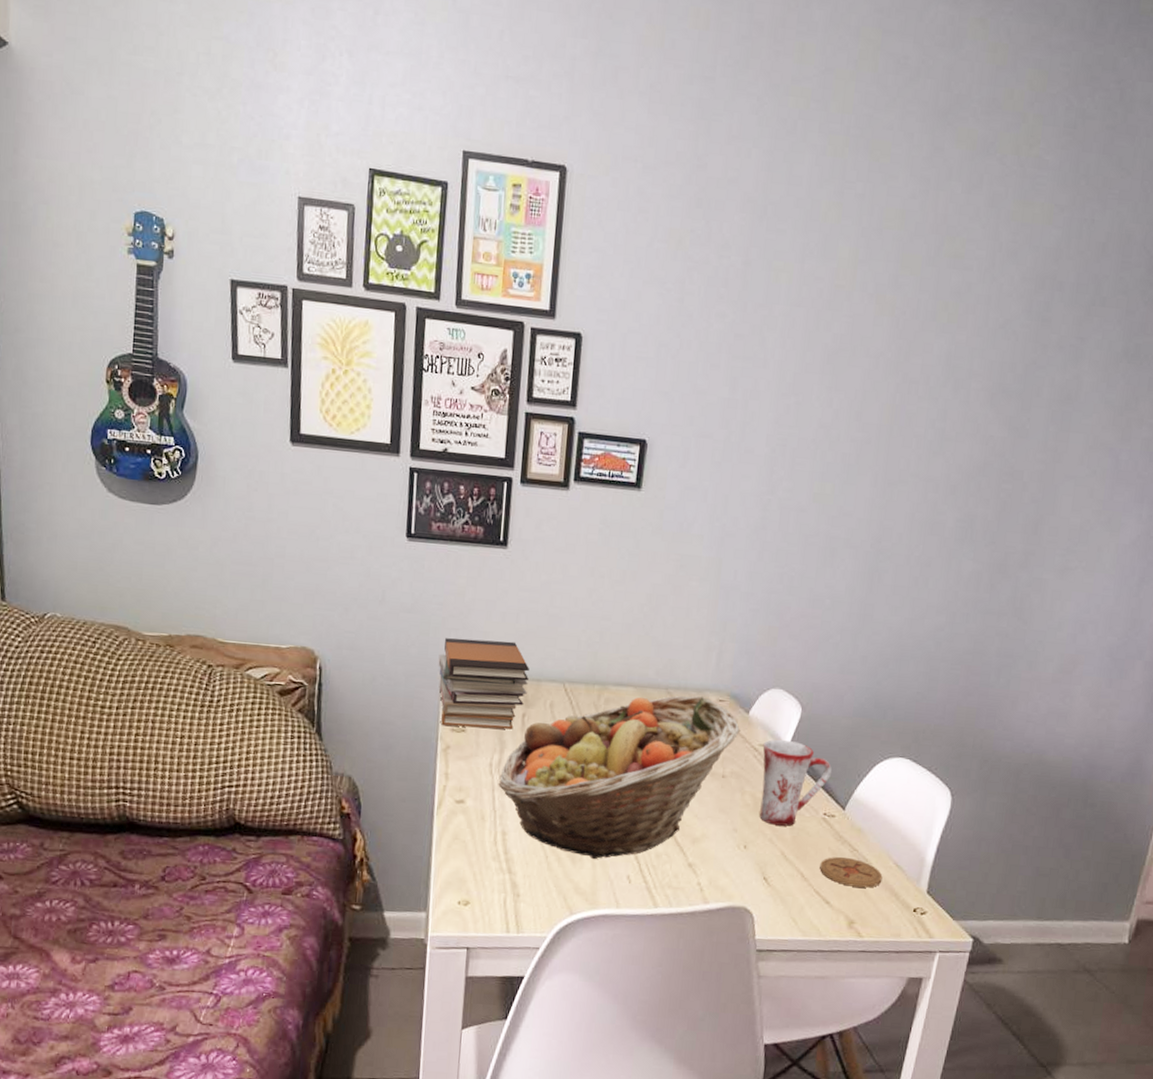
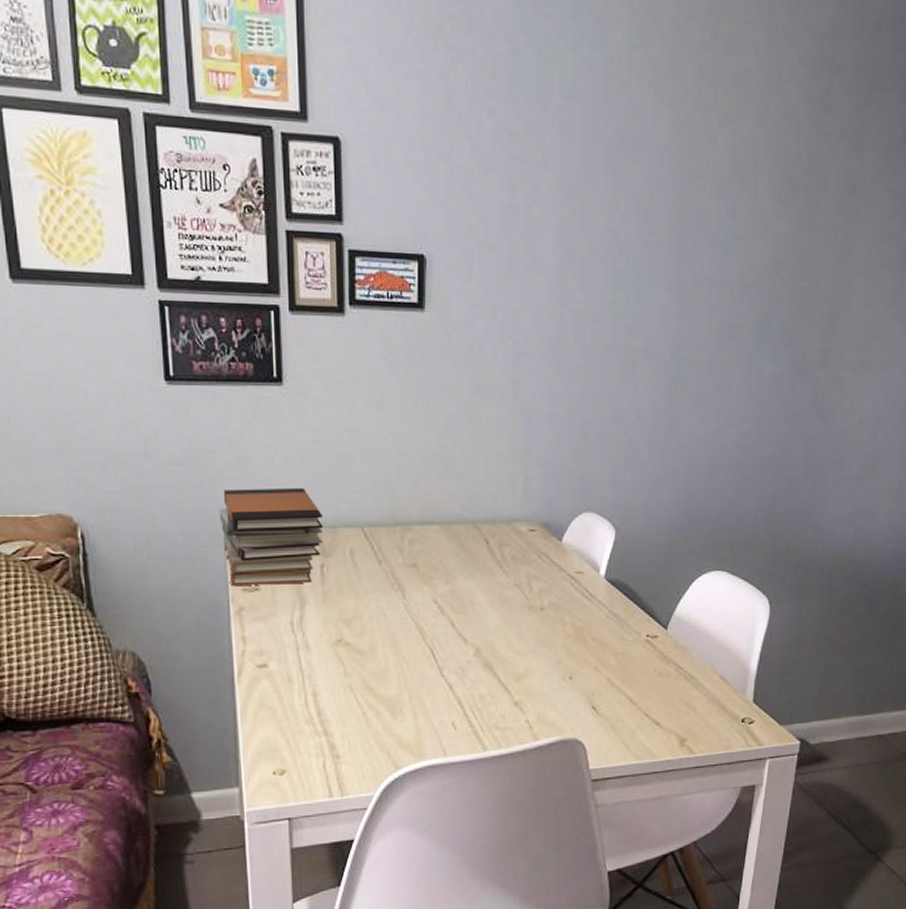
fruit basket: present [498,695,741,860] -> none [302,528,555,710]
mug: present [759,739,832,826] -> none [579,564,650,653]
coaster: present [820,856,883,888] -> none [647,676,709,705]

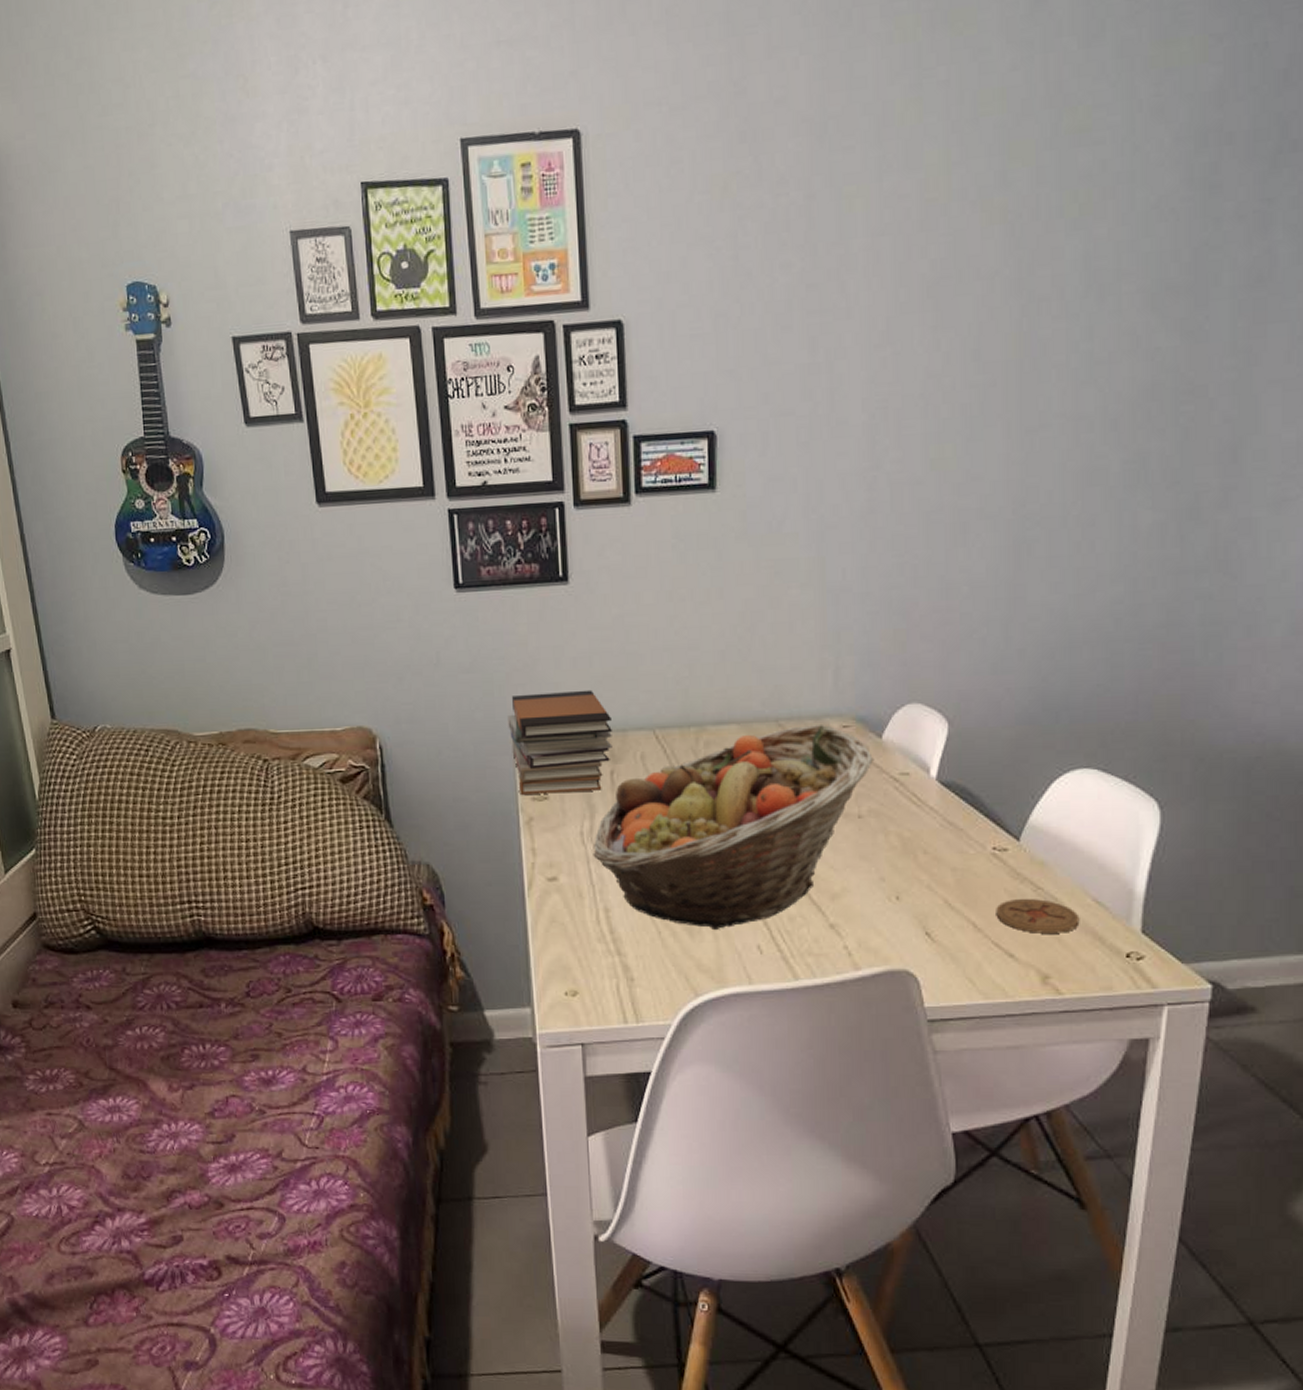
fruit basket: none [302,528,555,710] -> present [593,725,875,931]
coaster: none [647,676,709,705] -> present [996,898,1080,933]

